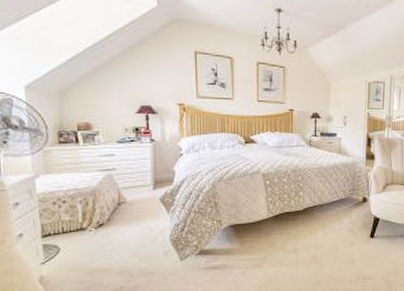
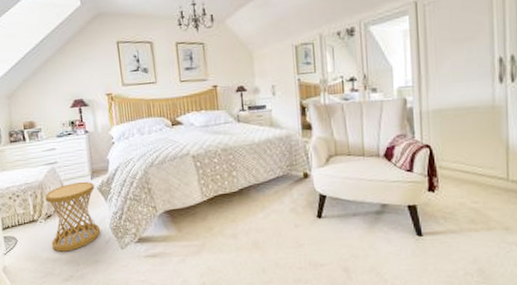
side table: none [98,191,160,262] -> present [45,181,101,252]

